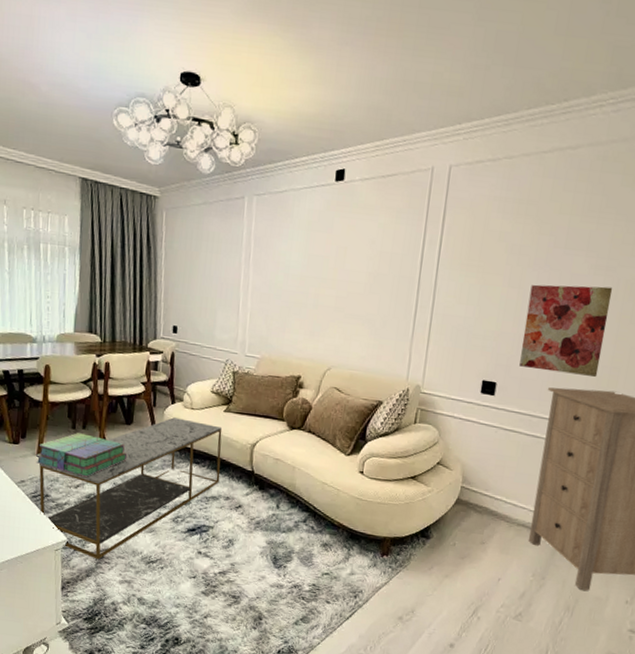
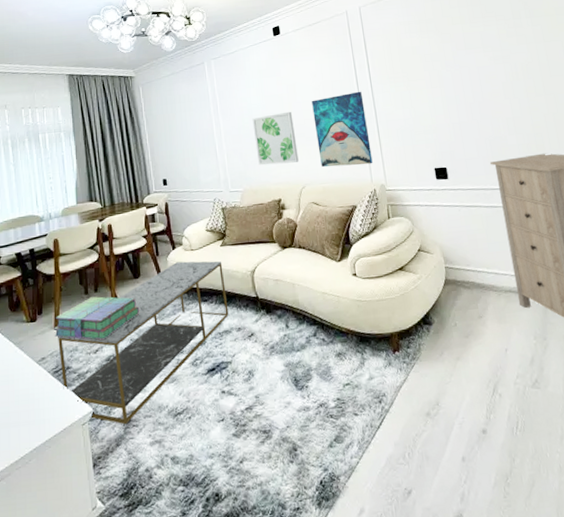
wall art: none [284,277,336,340] -> present [252,111,299,166]
wall art: none [354,271,424,360] -> present [312,91,373,168]
wall art: present [519,284,613,377] -> none [449,71,526,150]

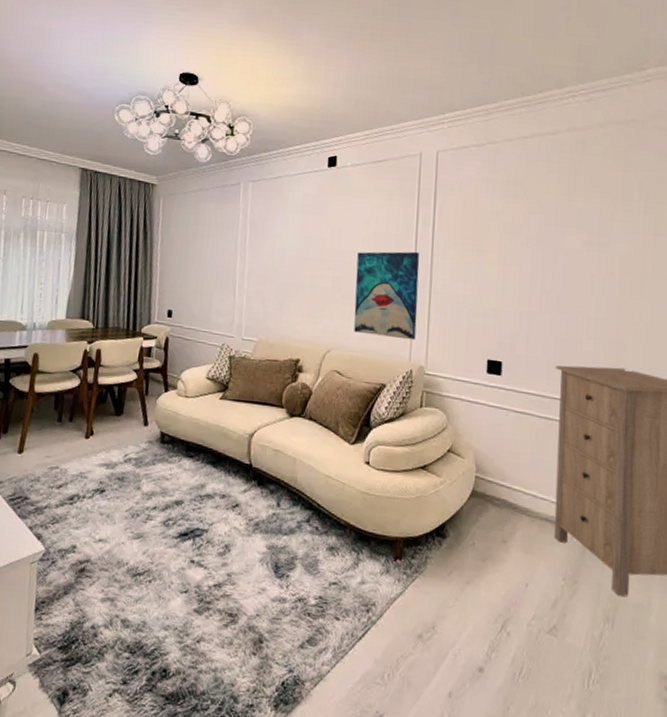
stack of books: present [54,296,140,340] -> none [16,426,116,476]
coffee table: present [58,261,229,425] -> none [16,407,218,573]
wall art: present [252,111,299,166] -> none [281,259,332,321]

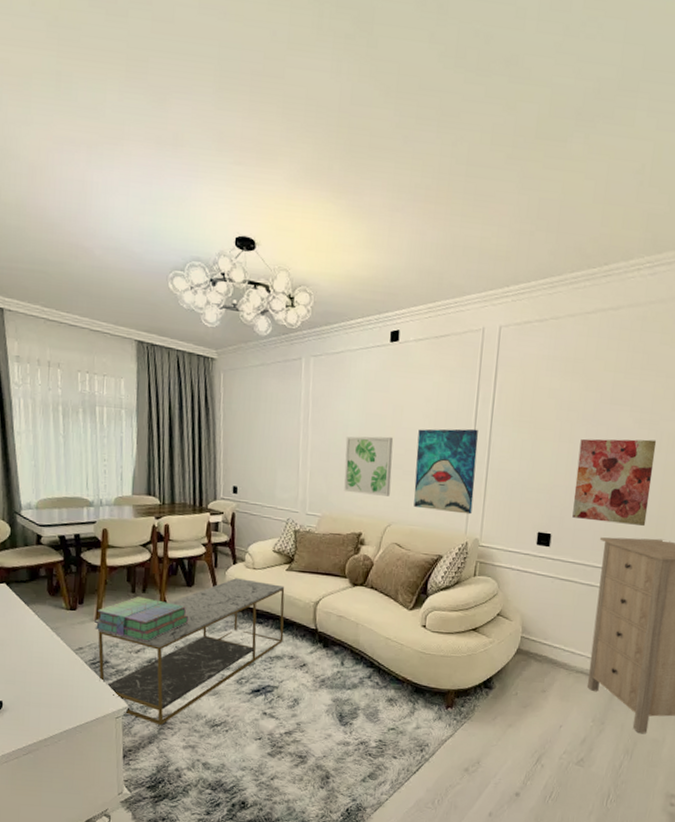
coffee table: none [16,407,218,573] -> present [98,578,285,726]
stack of books: none [16,426,116,476] -> present [94,597,189,641]
wall art: none [281,259,332,321] -> present [344,436,394,496]
wall art: none [523,261,608,353] -> present [572,438,657,526]

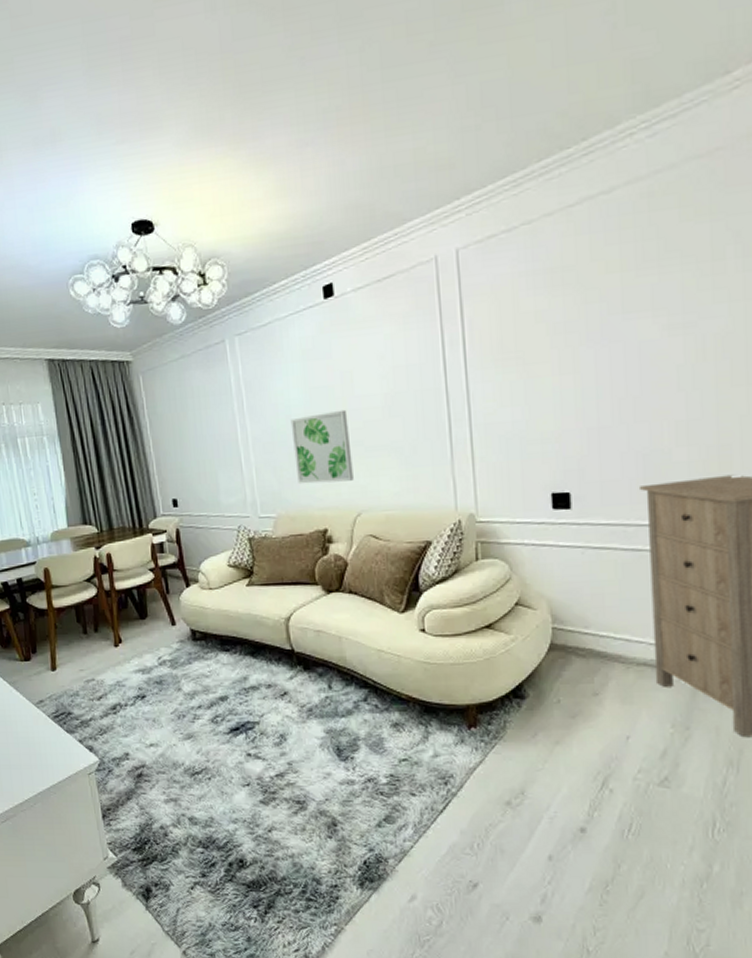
stack of books: present [94,597,189,641] -> none [51,637,149,686]
coffee table: present [98,578,285,726] -> none [56,602,256,779]
wall art: present [414,428,479,515] -> none [376,380,460,489]
wall art: present [572,438,657,526] -> none [589,347,702,468]

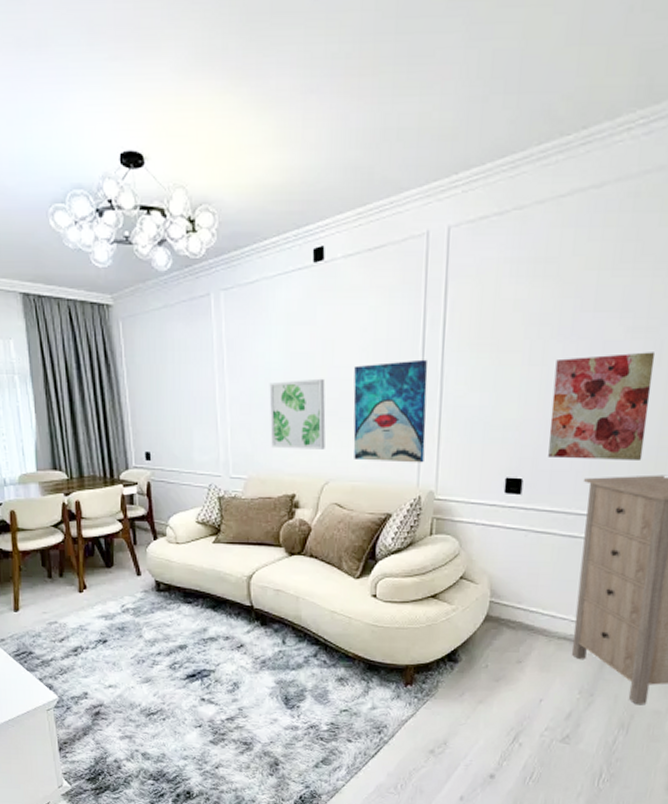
wall art: none [376,380,460,489] -> present [353,359,428,463]
wall art: none [589,347,702,468] -> present [548,352,656,460]

